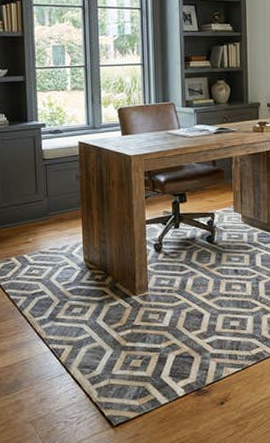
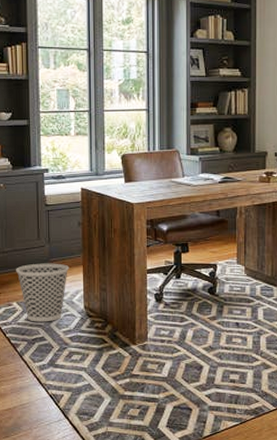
wastebasket: none [14,217,68,277] -> present [16,263,69,322]

